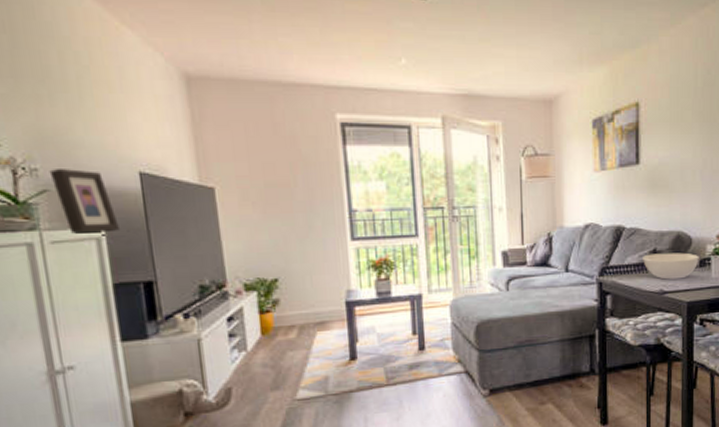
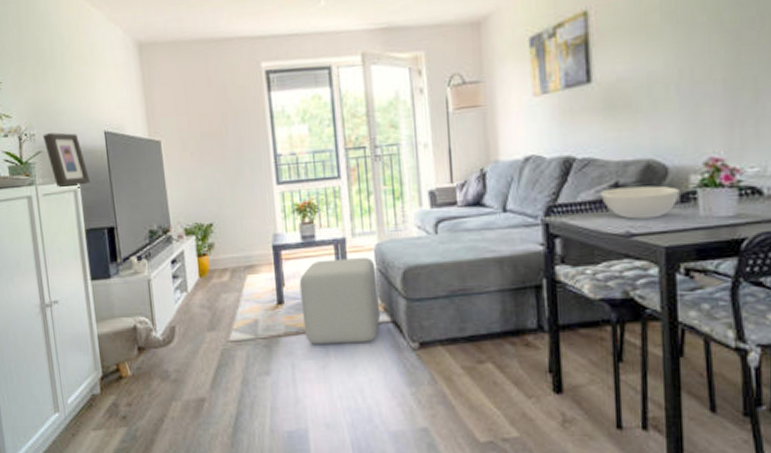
pouf: none [373,313,455,397] -> present [299,258,381,344]

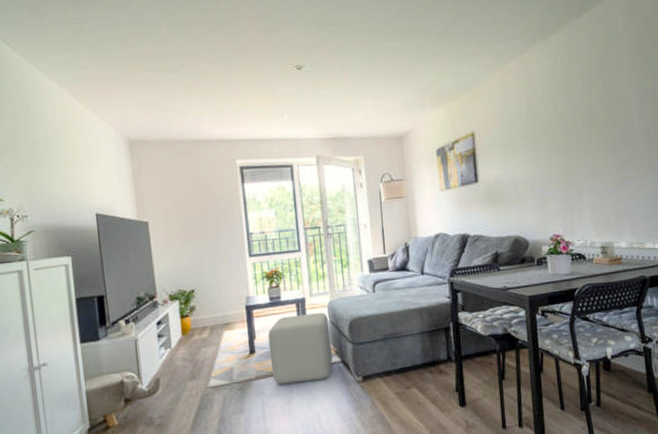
picture frame: present [42,132,90,187] -> none [35,214,81,262]
bowl: present [601,185,680,219] -> none [487,254,536,278]

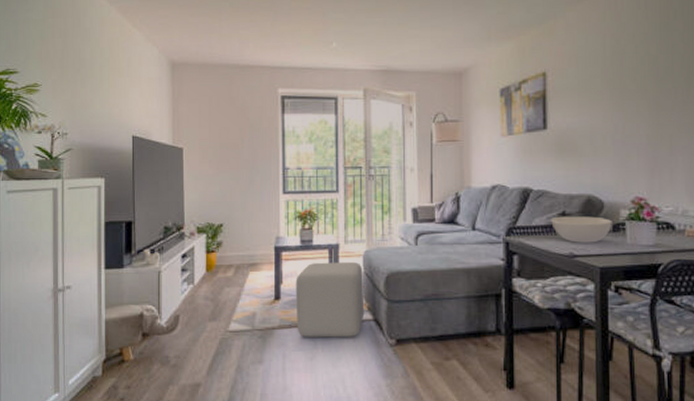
bowl: none [487,254,536,278] -> present [551,216,612,243]

